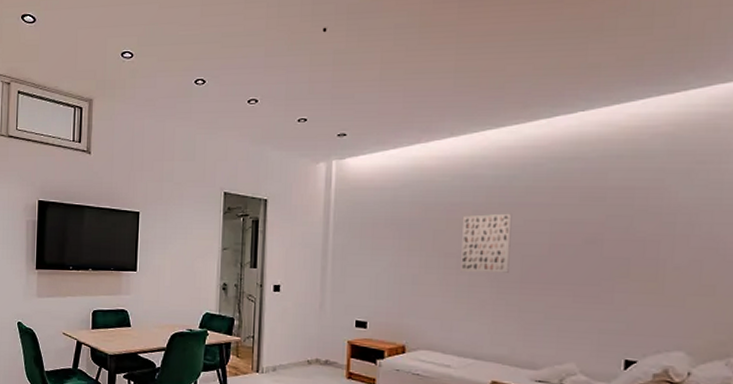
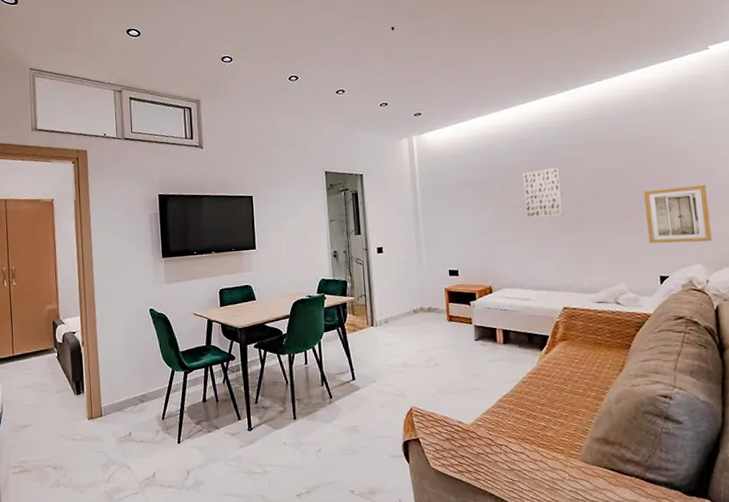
wall art: none [616,253,708,326] -> present [644,184,712,244]

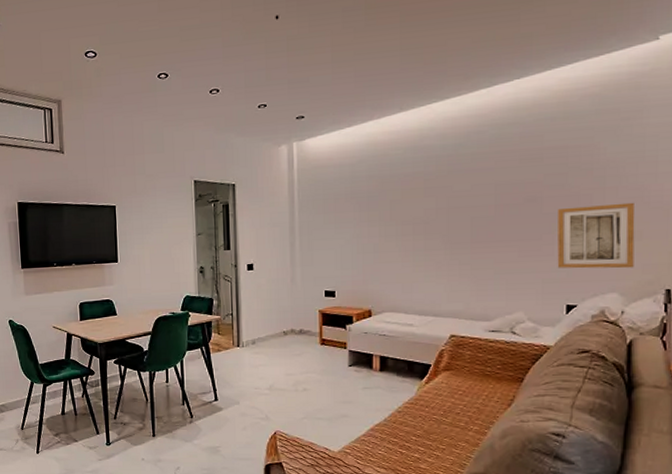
wall art: present [523,167,564,220] -> none [417,179,460,238]

